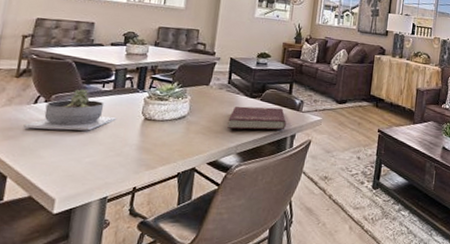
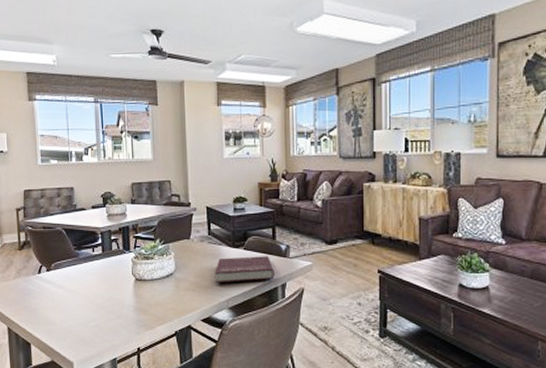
succulent planter: present [23,89,116,131] -> none [34,255,110,298]

